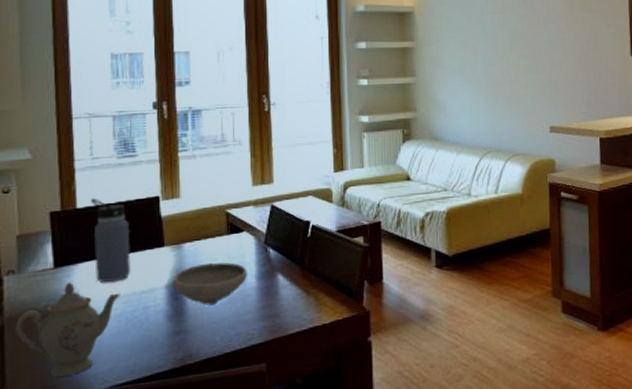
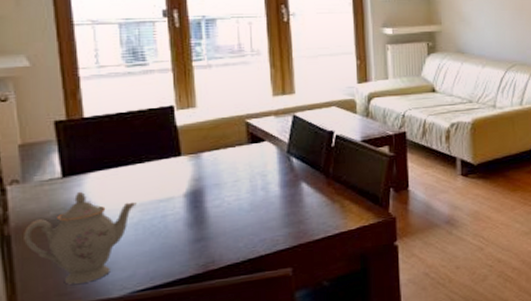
water bottle: present [90,199,130,282] -> none [98,108,146,191]
bowl: present [173,262,247,306] -> none [192,171,270,214]

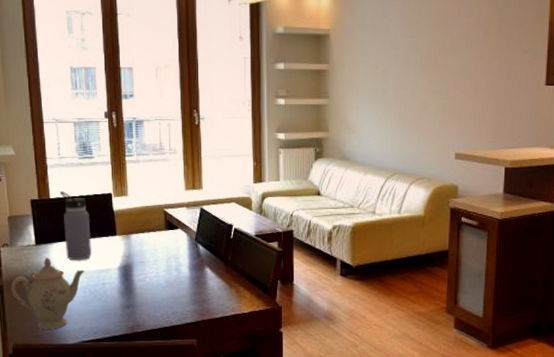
water bottle: none [98,108,146,191] -> present [60,191,91,260]

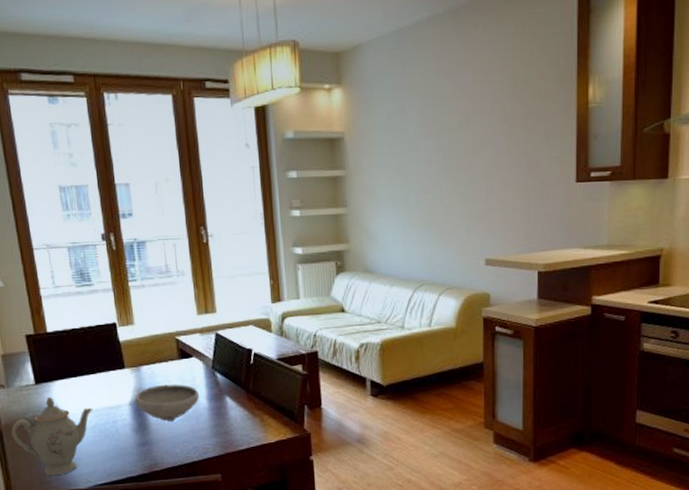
water bottle: present [60,191,91,260] -> none [58,324,99,398]
bowl: none [124,252,181,287] -> present [135,384,199,422]

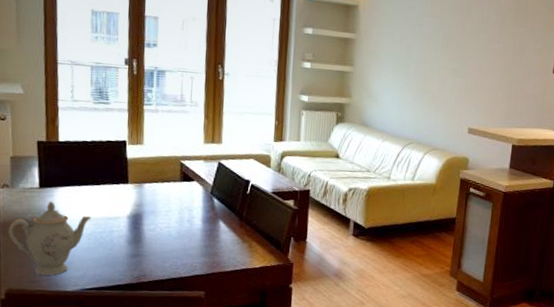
bowl: present [135,384,199,422] -> none [134,202,195,238]

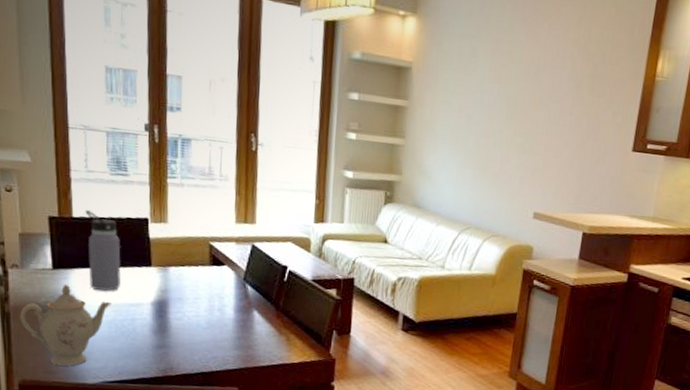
water bottle: none [70,135,101,206] -> present [85,210,121,291]

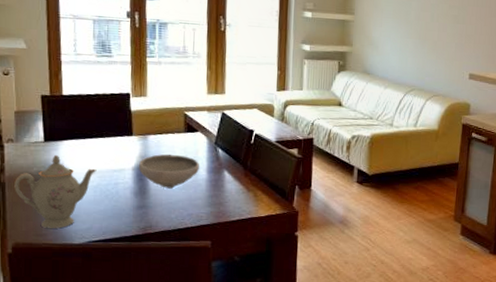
water bottle: present [85,210,121,291] -> none [74,88,105,159]
bowl: none [159,288,226,328] -> present [139,154,199,189]

